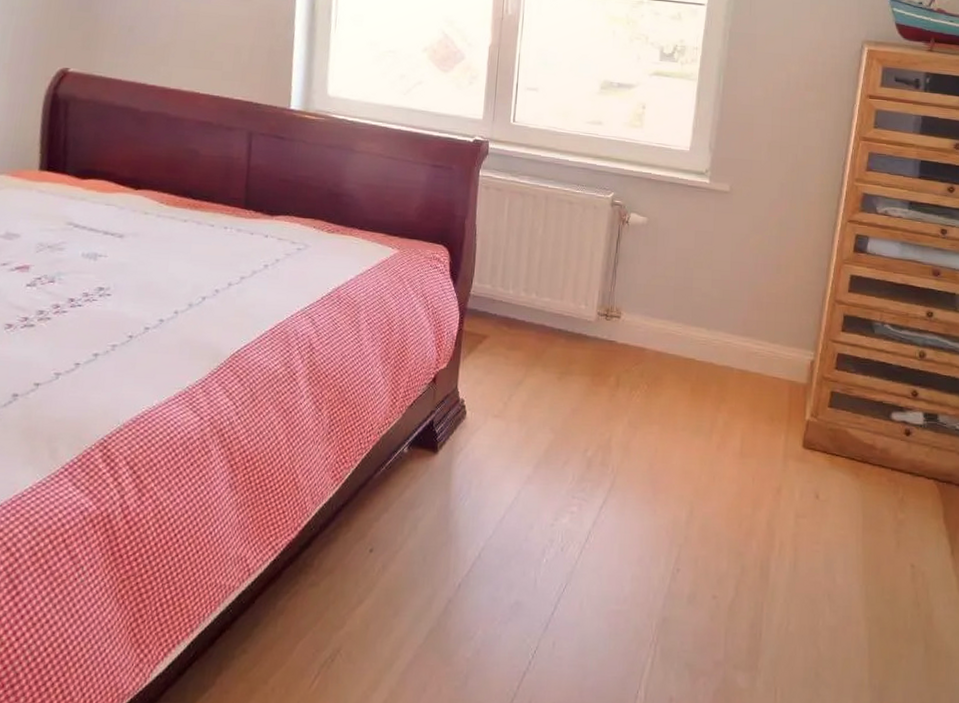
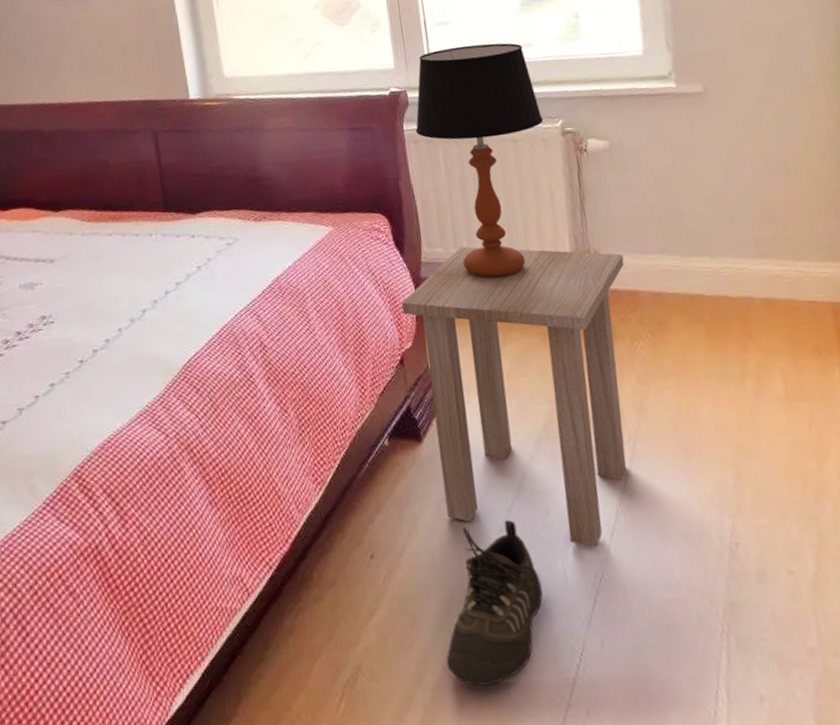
shoe: none [418,530,514,674] -> present [446,520,543,686]
side table: none [444,287,639,561] -> present [401,246,627,547]
table lamp: none [489,111,599,319] -> present [415,42,544,278]

